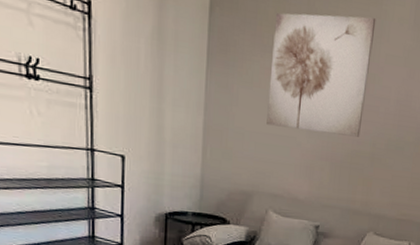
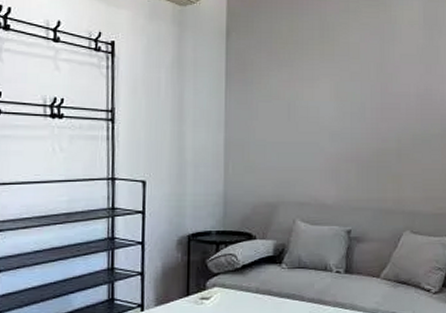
wall art: present [266,13,376,137] -> none [288,23,387,135]

